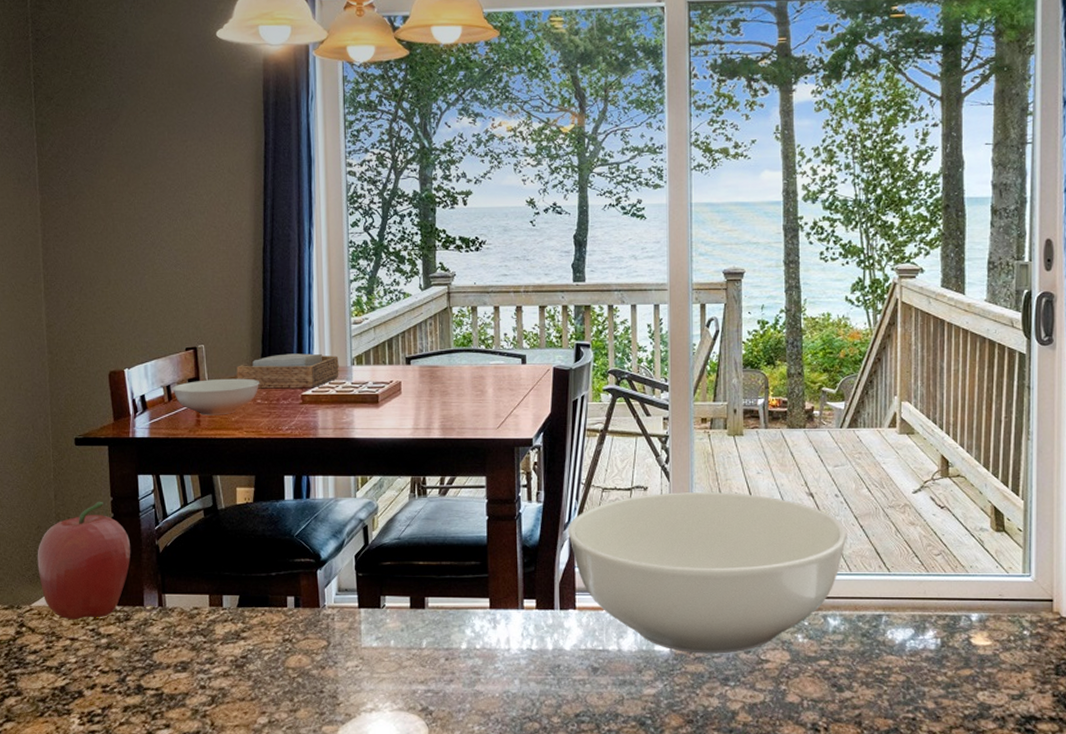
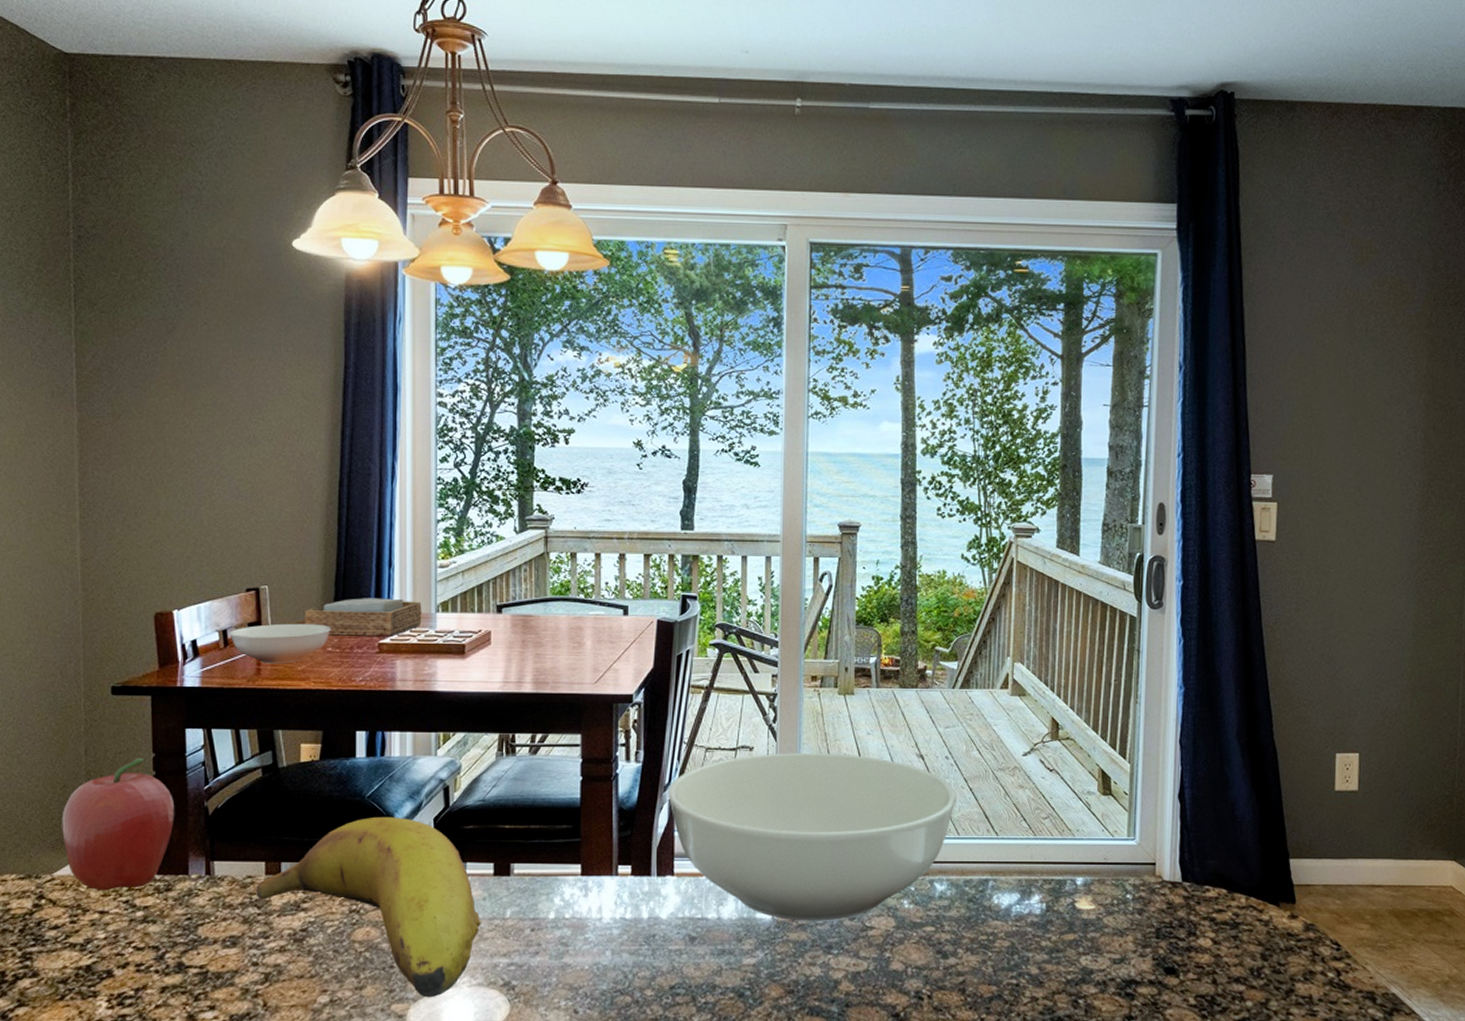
fruit: none [201,554,400,721] -> present [256,816,481,998]

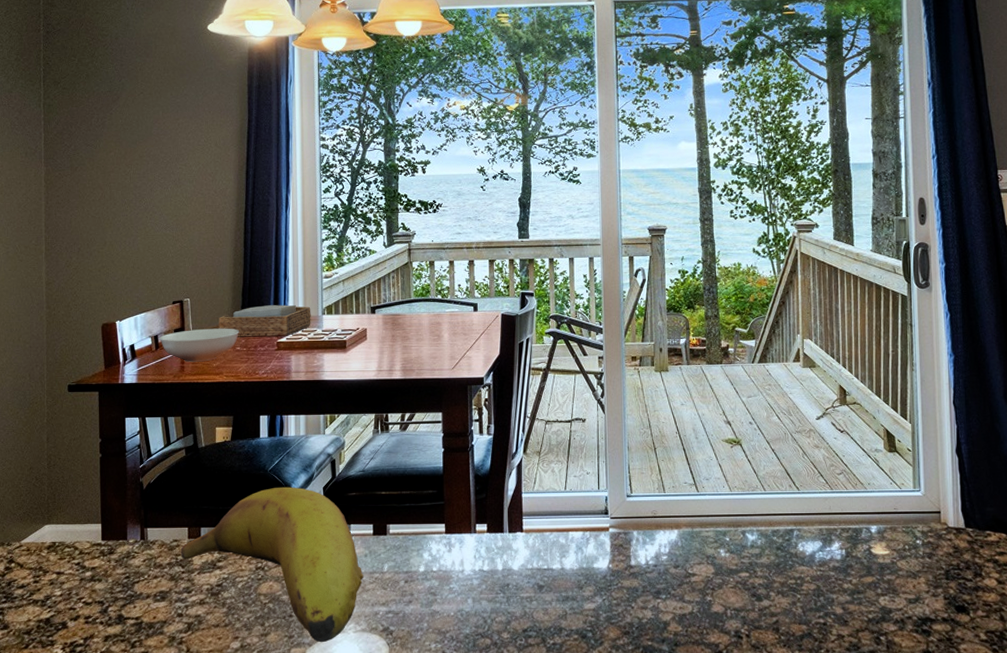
fruit: present [62,757,175,891] -> none [28,442,117,555]
bowl: present [668,753,957,921] -> none [515,422,761,570]

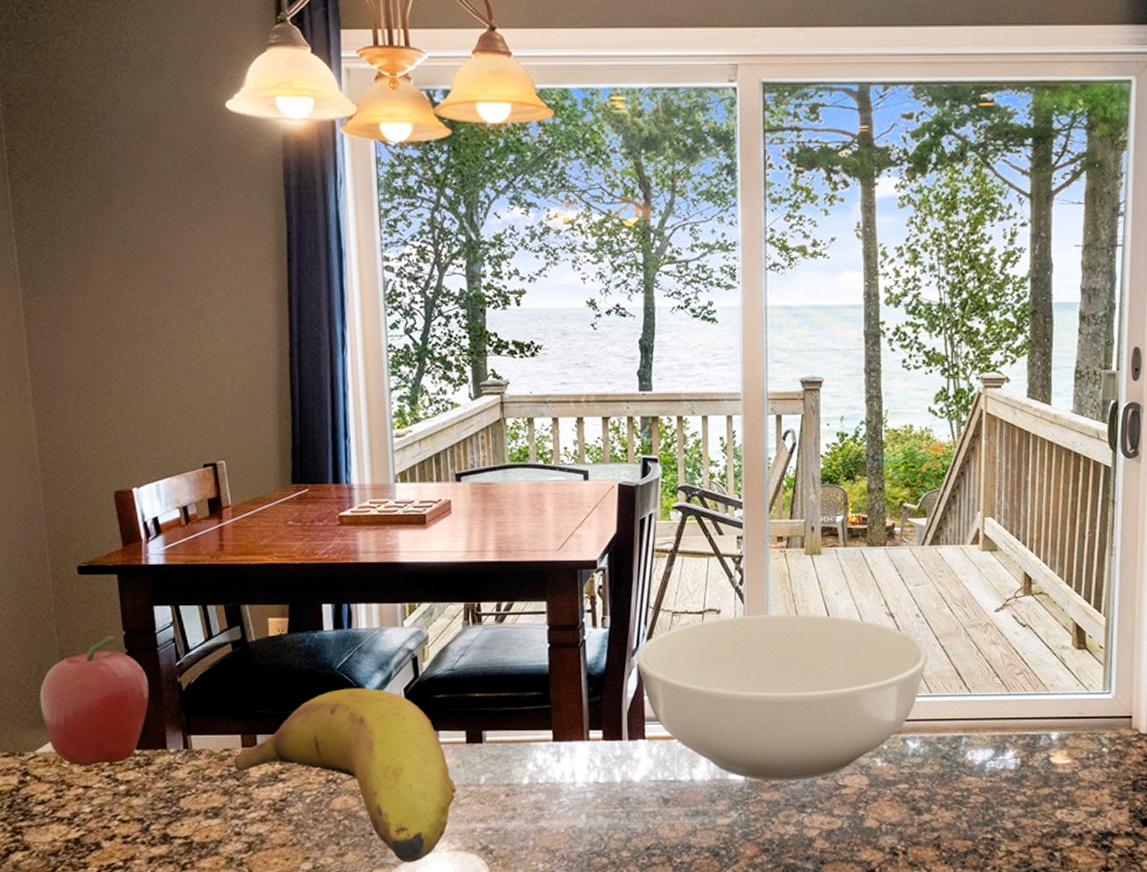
fruit: none [28,442,117,555] -> present [39,635,150,767]
bowl: present [159,328,240,362] -> none [189,498,292,539]
napkin holder: present [218,304,311,338] -> none [263,470,381,511]
bowl: none [515,422,761,570] -> present [636,614,928,781]

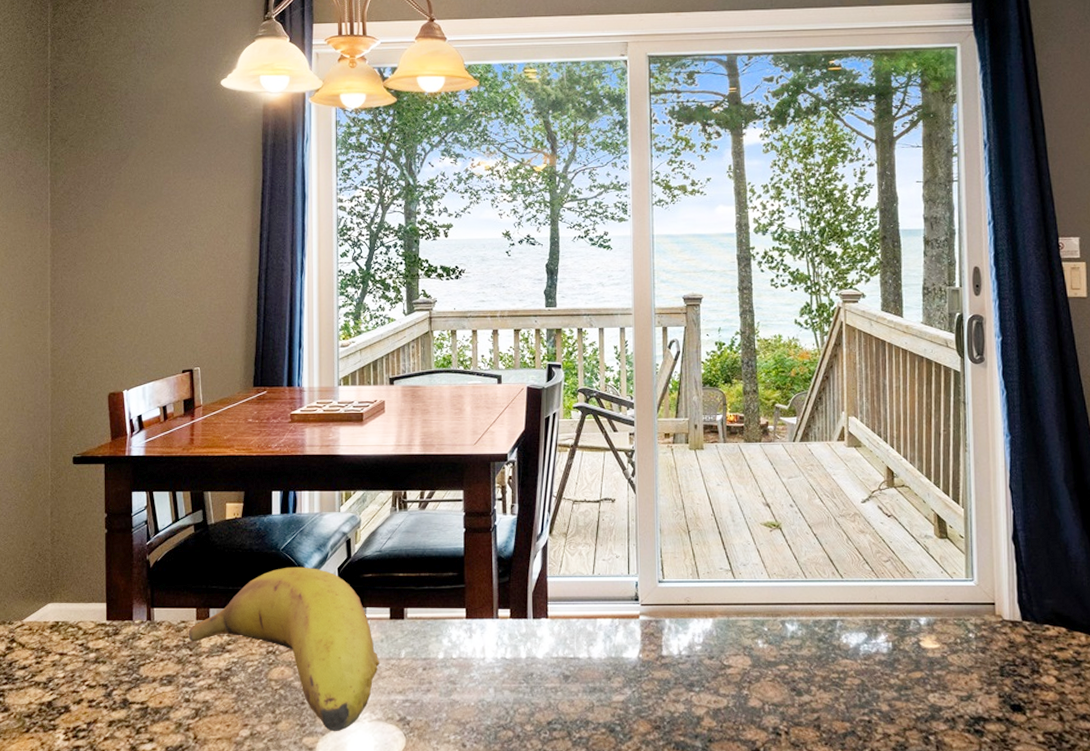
fruit: present [39,635,150,767] -> none [31,517,123,635]
bowl: present [636,614,928,781] -> none [540,504,802,660]

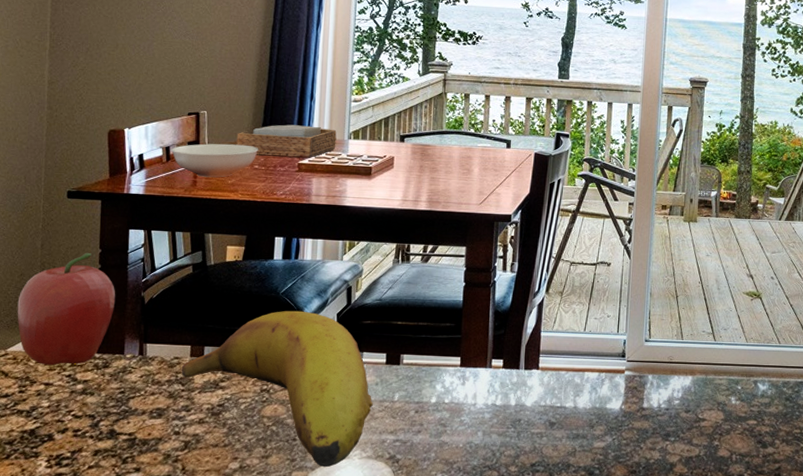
fruit: none [31,517,123,635] -> present [17,252,116,366]
bowl: none [168,398,252,434] -> present [171,143,259,178]
napkin holder: none [230,375,327,410] -> present [236,124,337,159]

